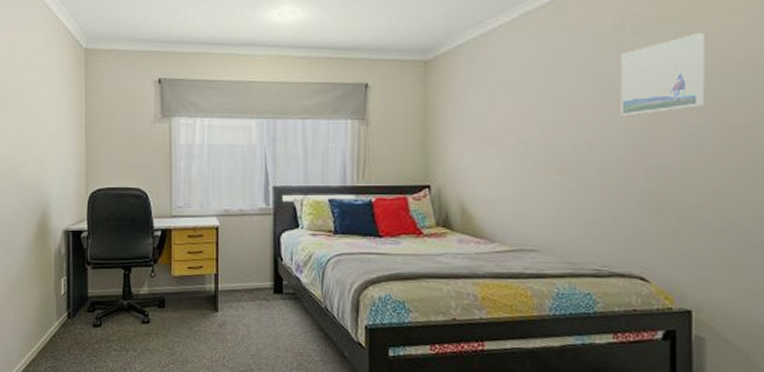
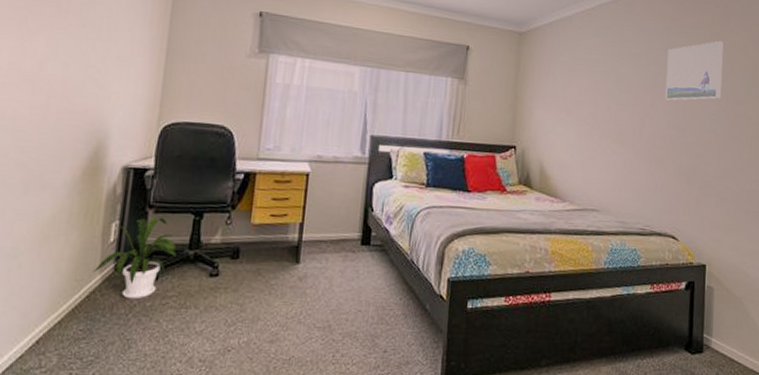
house plant: none [52,272,115,343] -> present [93,217,180,300]

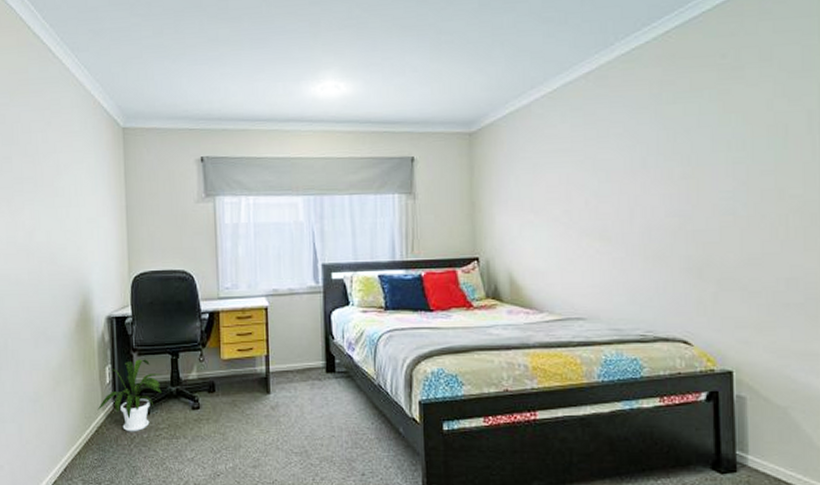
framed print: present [666,40,723,101] -> none [658,99,739,184]

